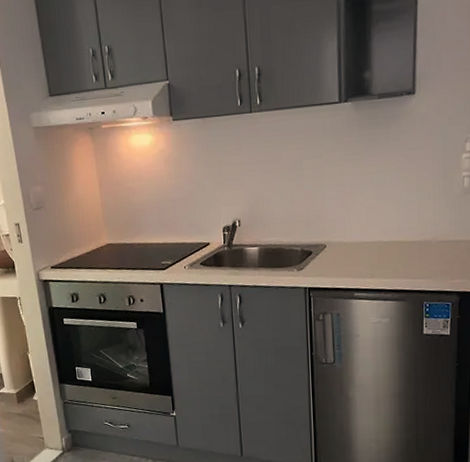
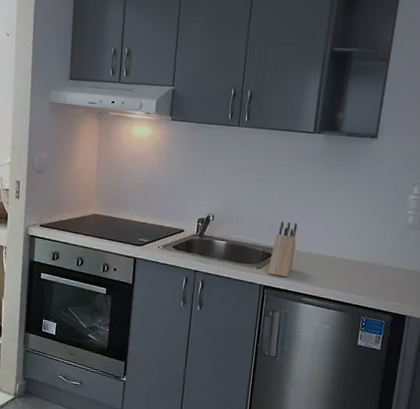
knife block: none [310,211,339,276] -> present [267,222,298,278]

